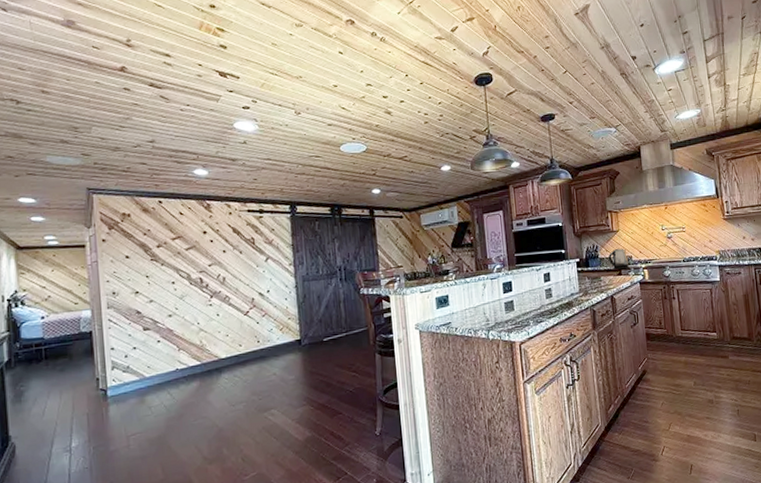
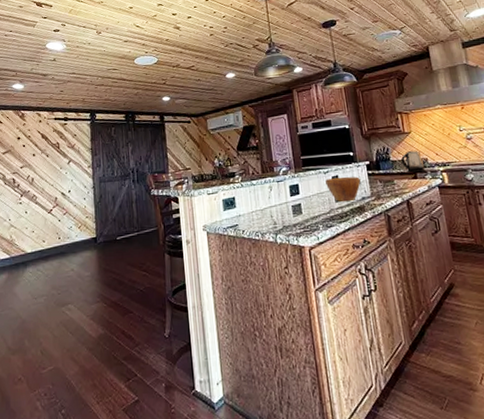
bowl: none [537,273,571,299] -> present [325,176,361,202]

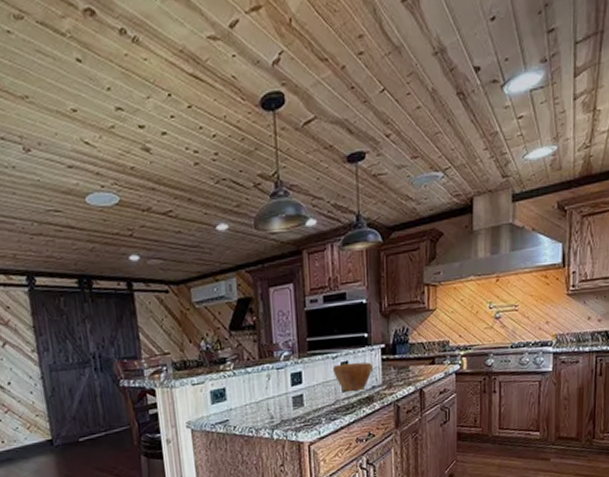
kettle: present [400,150,425,173] -> none [420,330,444,358]

